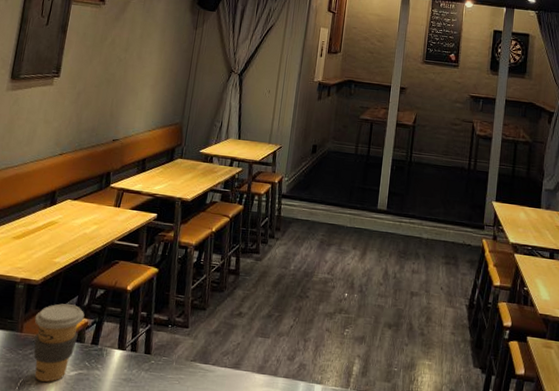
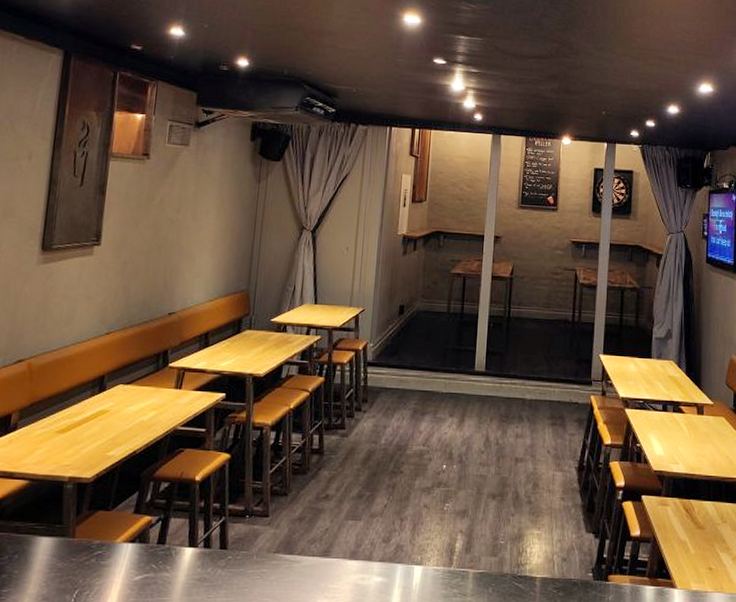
coffee cup: present [33,303,85,382] -> none [88,502,147,590]

